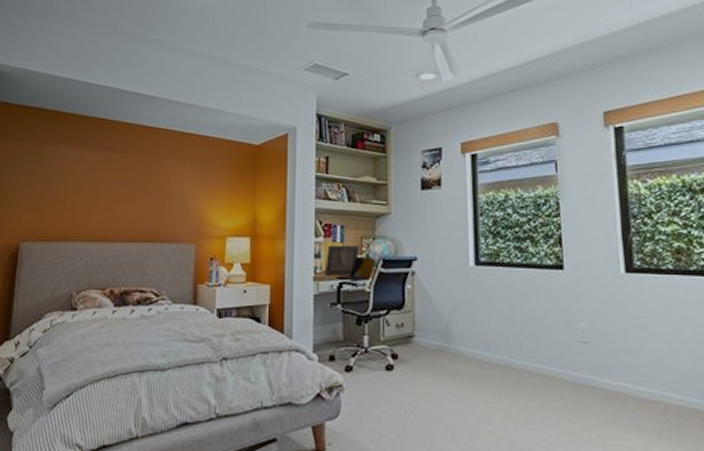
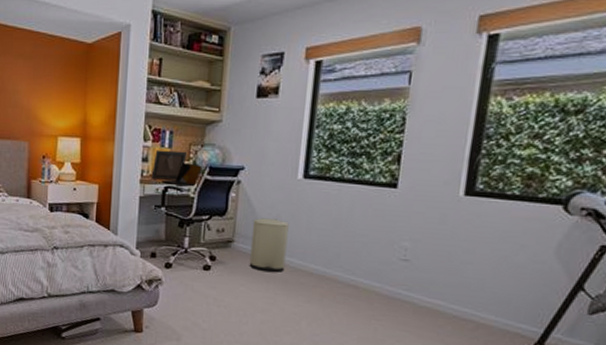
pedal bin: none [431,309,469,366] -> present [249,218,289,272]

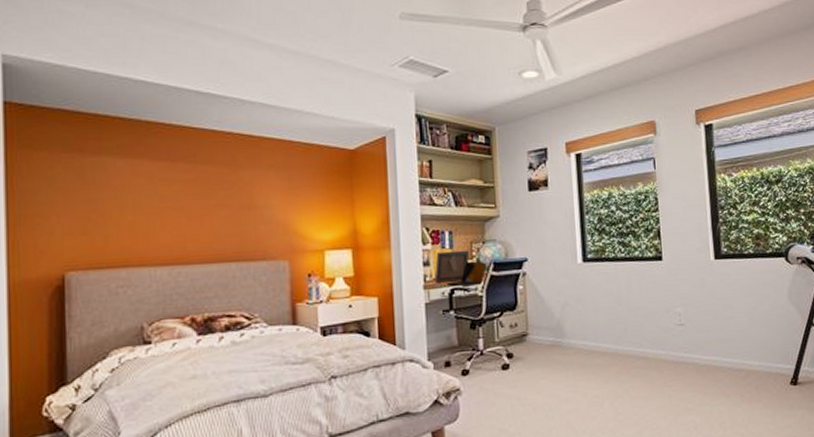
pedal bin: present [249,218,289,272] -> none [543,305,580,360]

